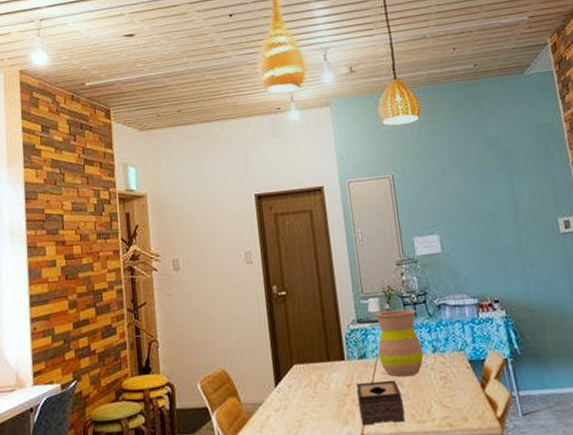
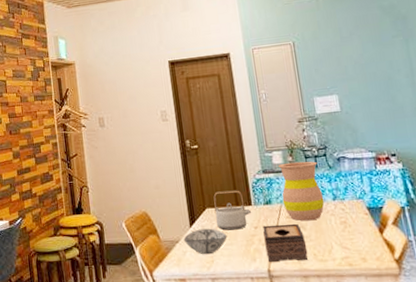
decorative bowl: none [267,387,317,419] -> present [183,228,227,255]
teapot: none [302,342,345,390] -> present [213,190,252,231]

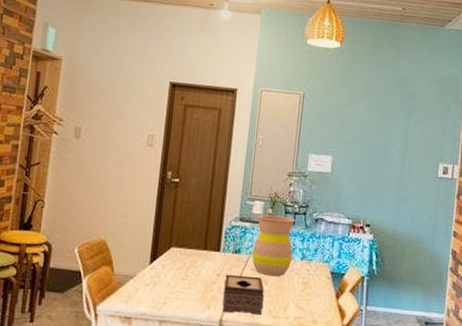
decorative bowl: present [183,228,227,255] -> none [139,267,187,296]
teapot: present [213,190,252,231] -> none [178,231,219,274]

